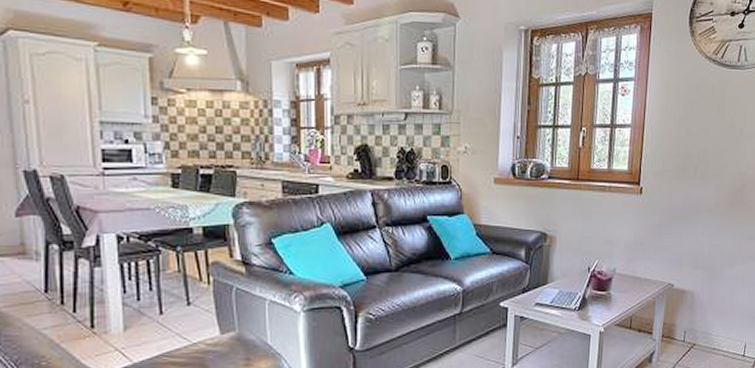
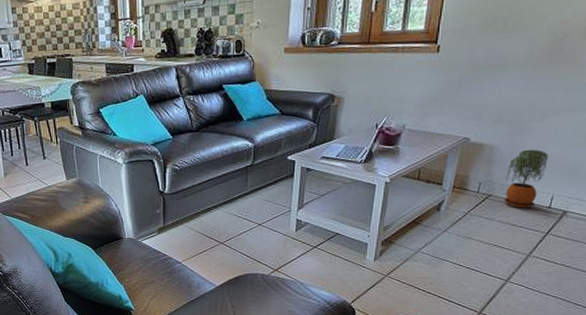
potted plant: none [706,296,739,357] -> present [504,149,549,208]

